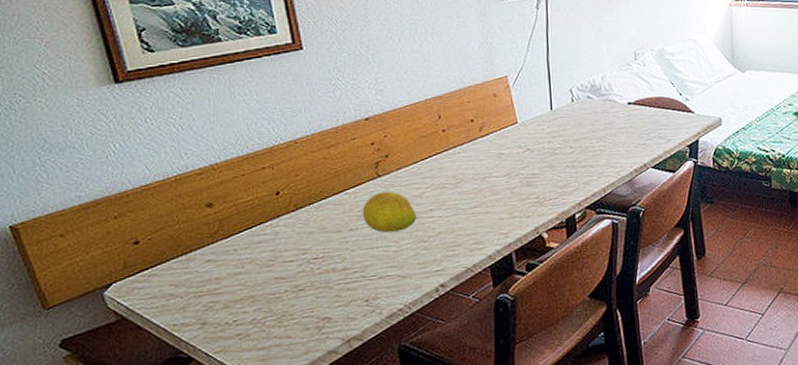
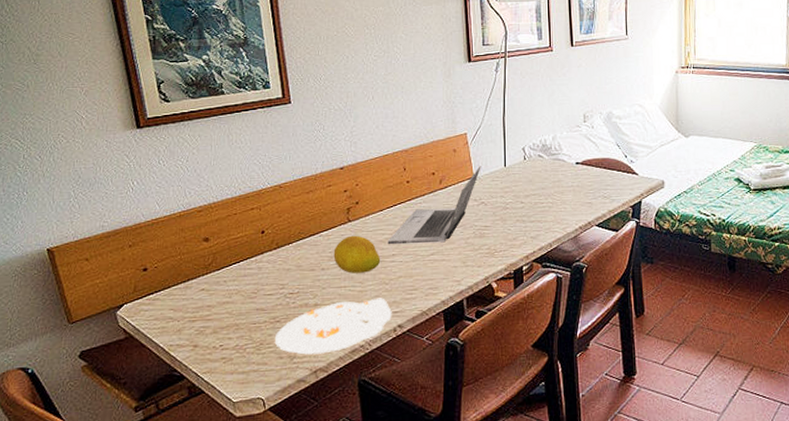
plate: none [298,256,433,325] -> present [274,298,392,355]
laptop: none [424,110,525,200] -> present [387,166,481,245]

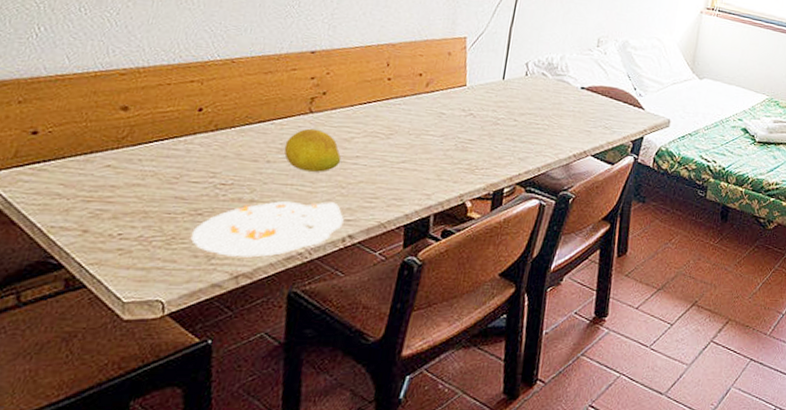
laptop: present [387,166,481,245] -> none [352,74,477,151]

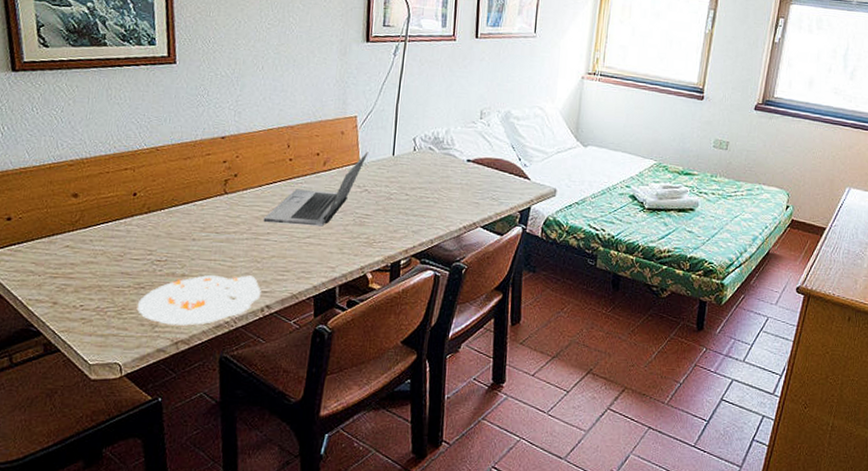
fruit: present [284,128,341,172] -> none [206,208,255,248]
laptop: none [352,74,477,151] -> present [263,152,369,227]

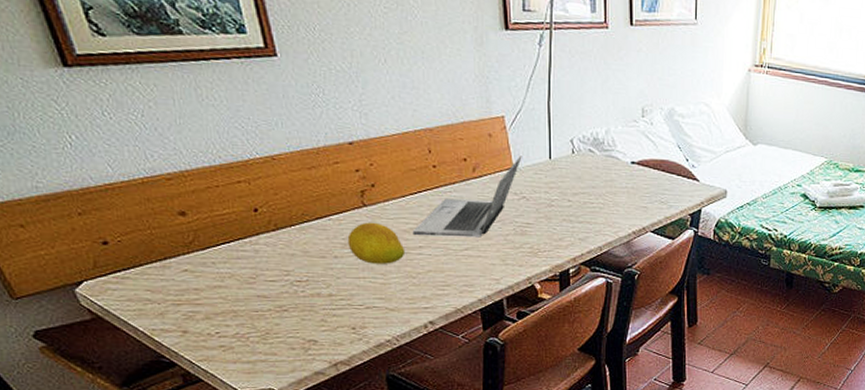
plate: present [136,275,261,326] -> none [282,292,422,347]
fruit: none [206,208,255,248] -> present [347,222,406,264]

